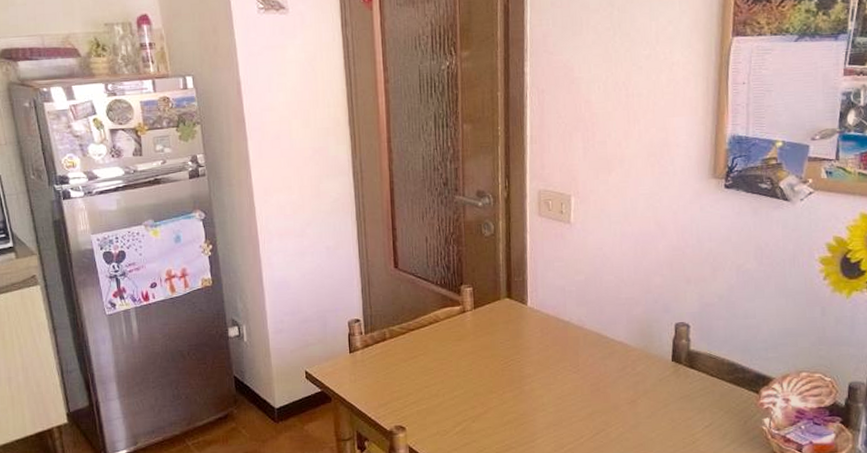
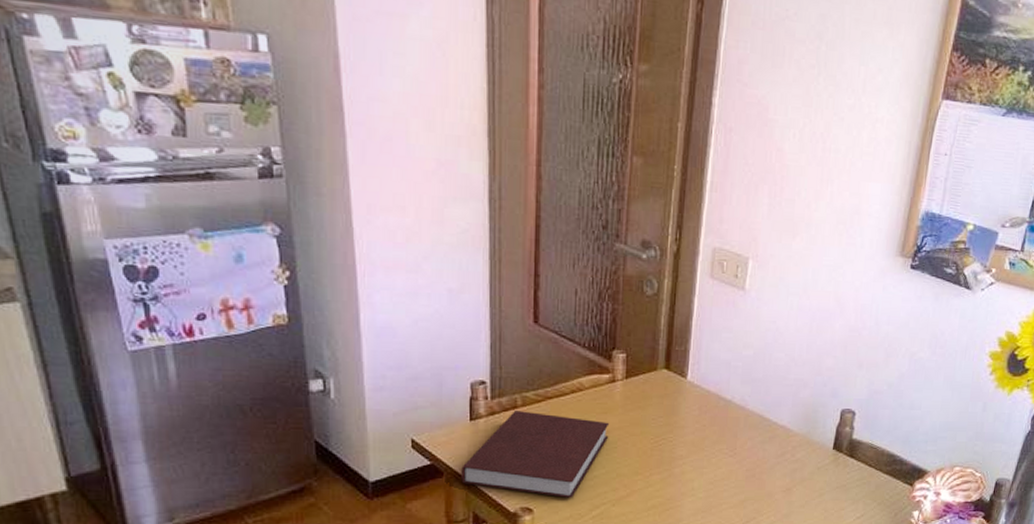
notebook: none [345,342,464,416] -> present [461,410,610,498]

